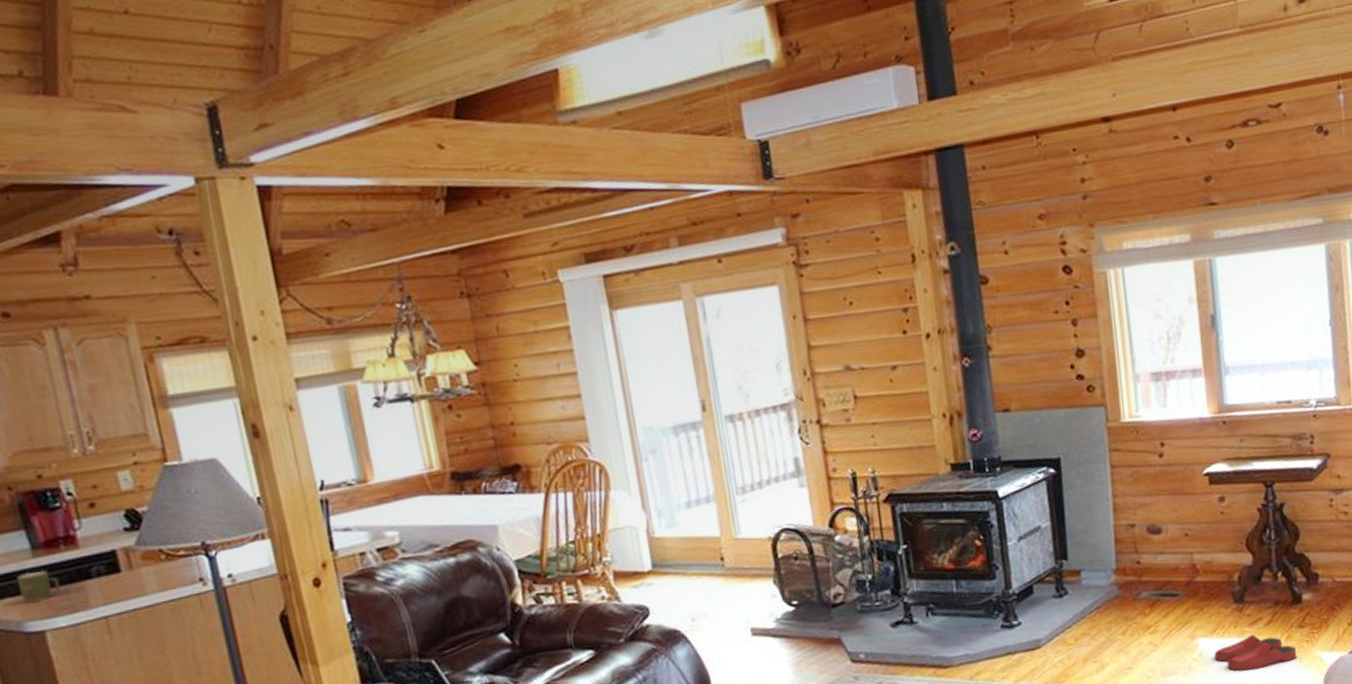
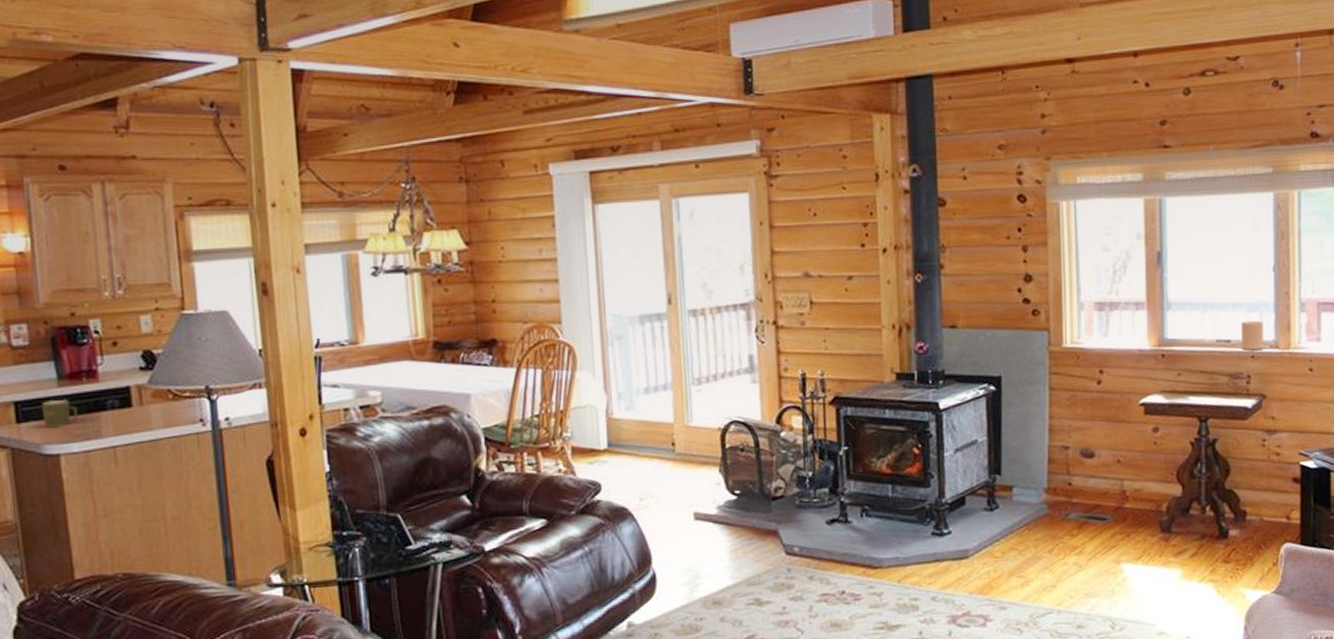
slippers: present [1214,634,1297,671] -> none [1138,565,1220,600]
candle: none [1296,378,1333,411] -> present [1235,320,1271,352]

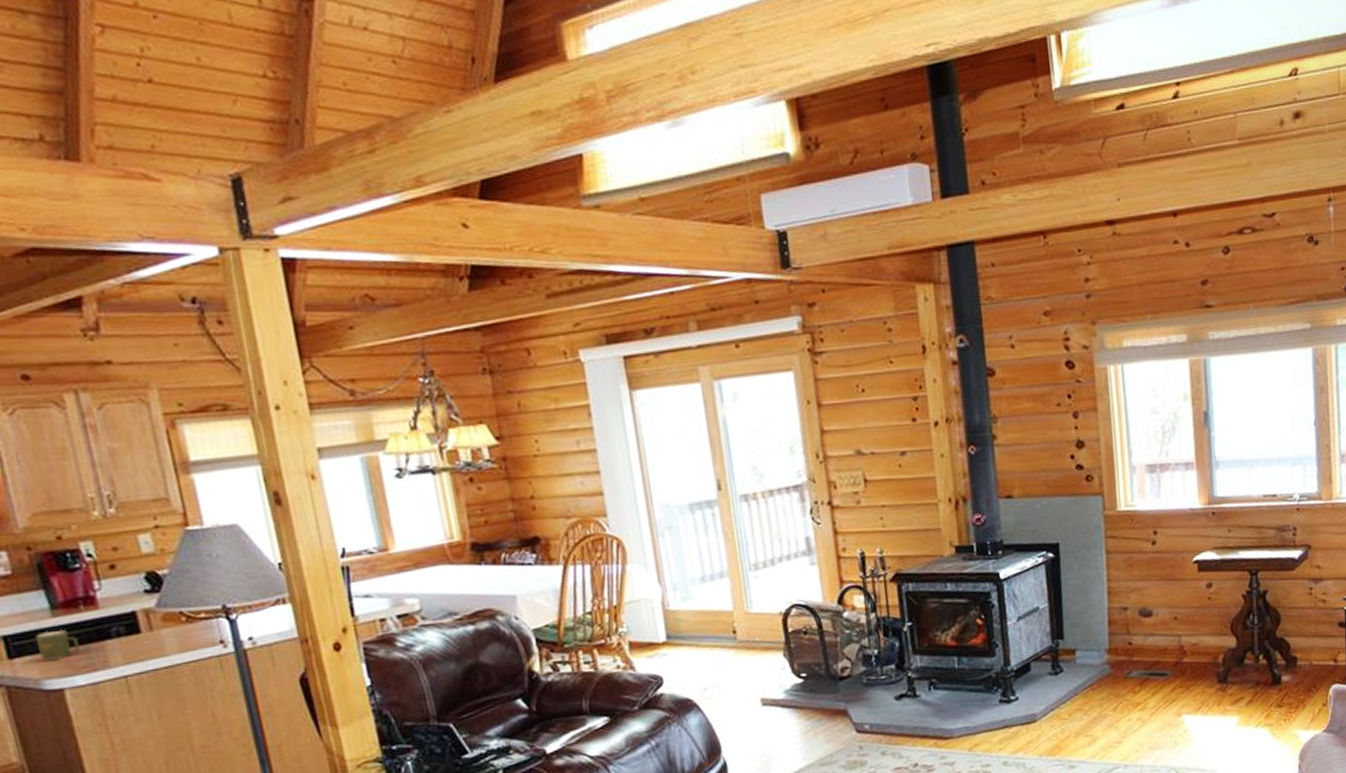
candle: present [1235,320,1271,352] -> none [1281,474,1315,505]

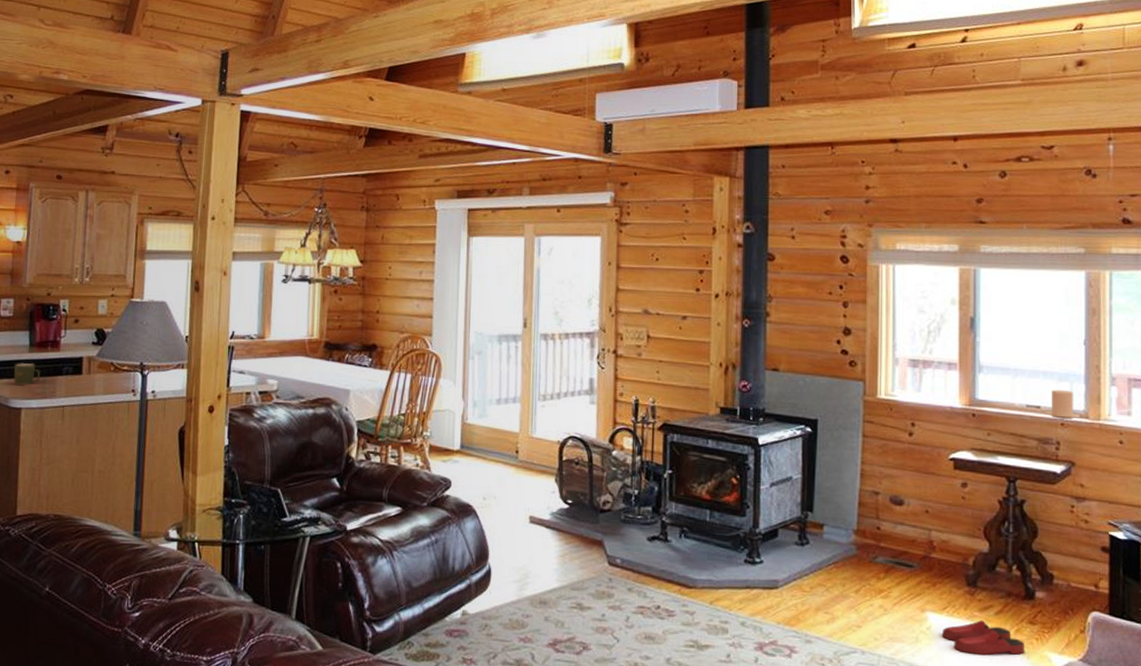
slippers: none [1199,712,1275,747] -> present [942,620,1025,655]
candle: none [1281,474,1315,505] -> present [1045,389,1081,419]

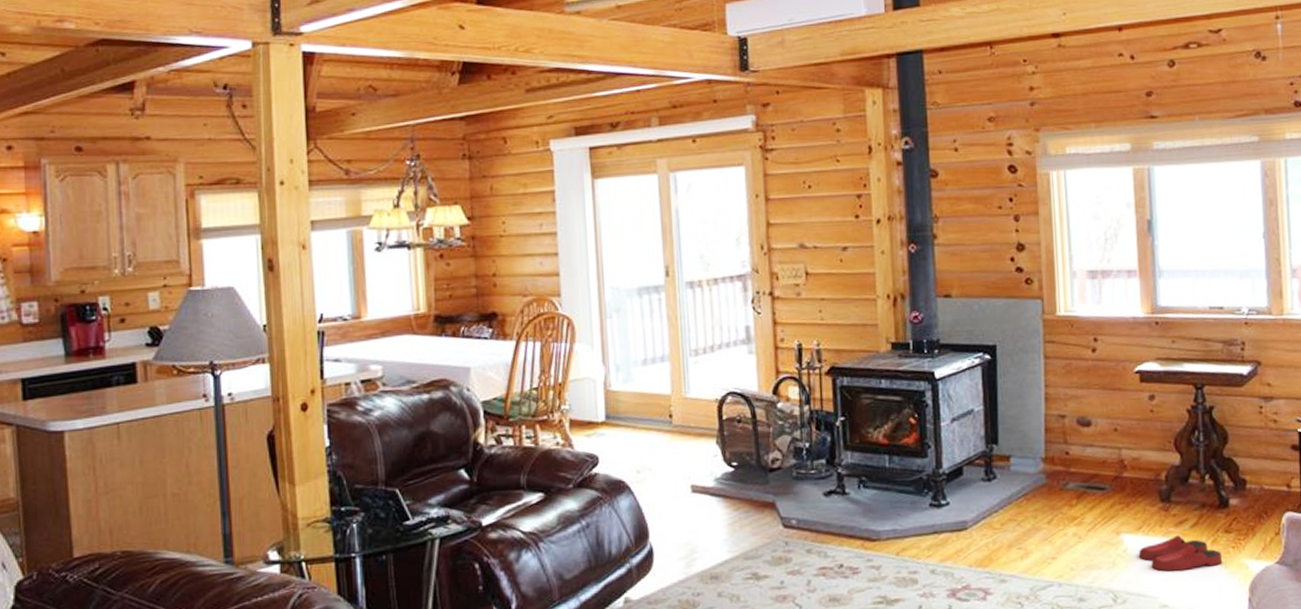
mug: present [13,362,40,386] -> none [49,375,83,405]
candle: present [1045,389,1081,419] -> none [1228,287,1264,318]

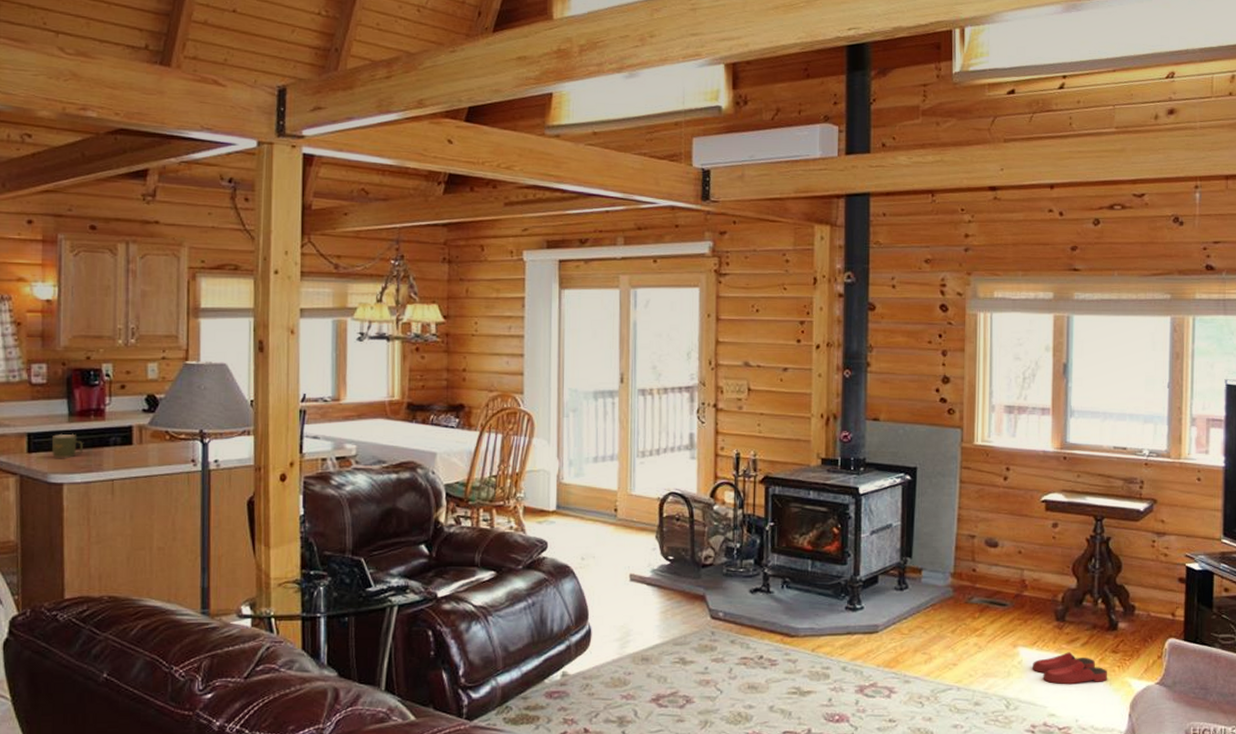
mug: none [49,375,83,405] -> present [52,433,83,459]

